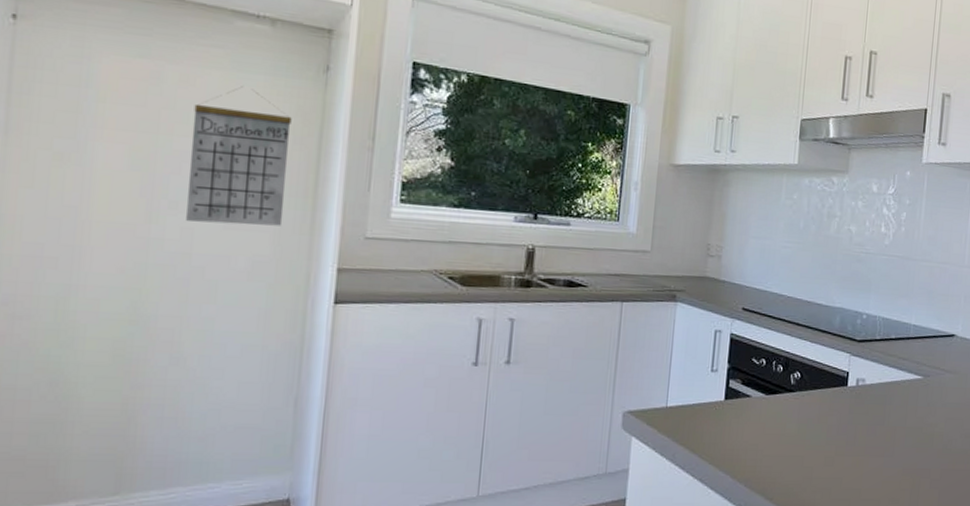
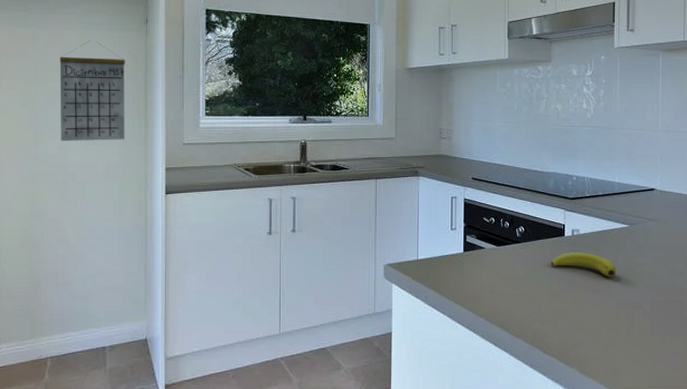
banana: none [829,406,904,438] -> present [551,252,616,277]

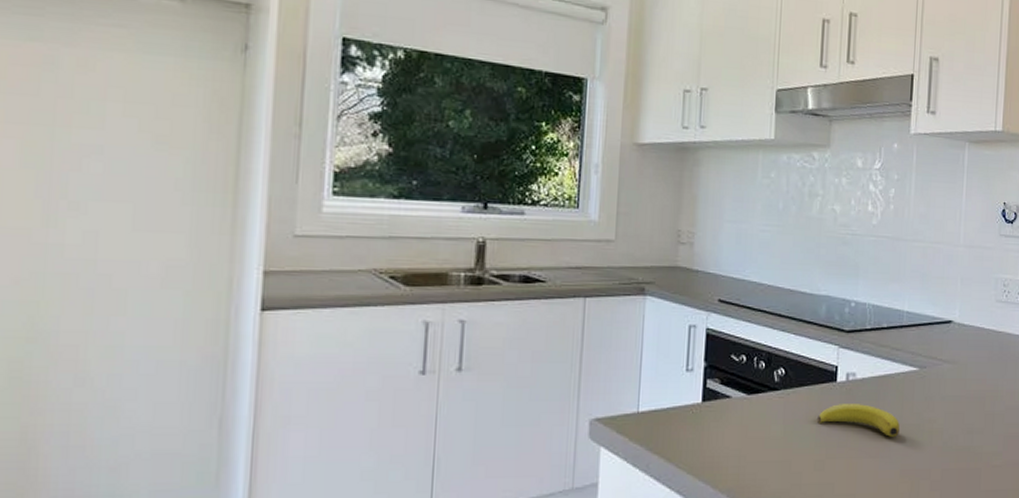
calendar: present [59,40,125,141] -> none [88,70,207,226]

